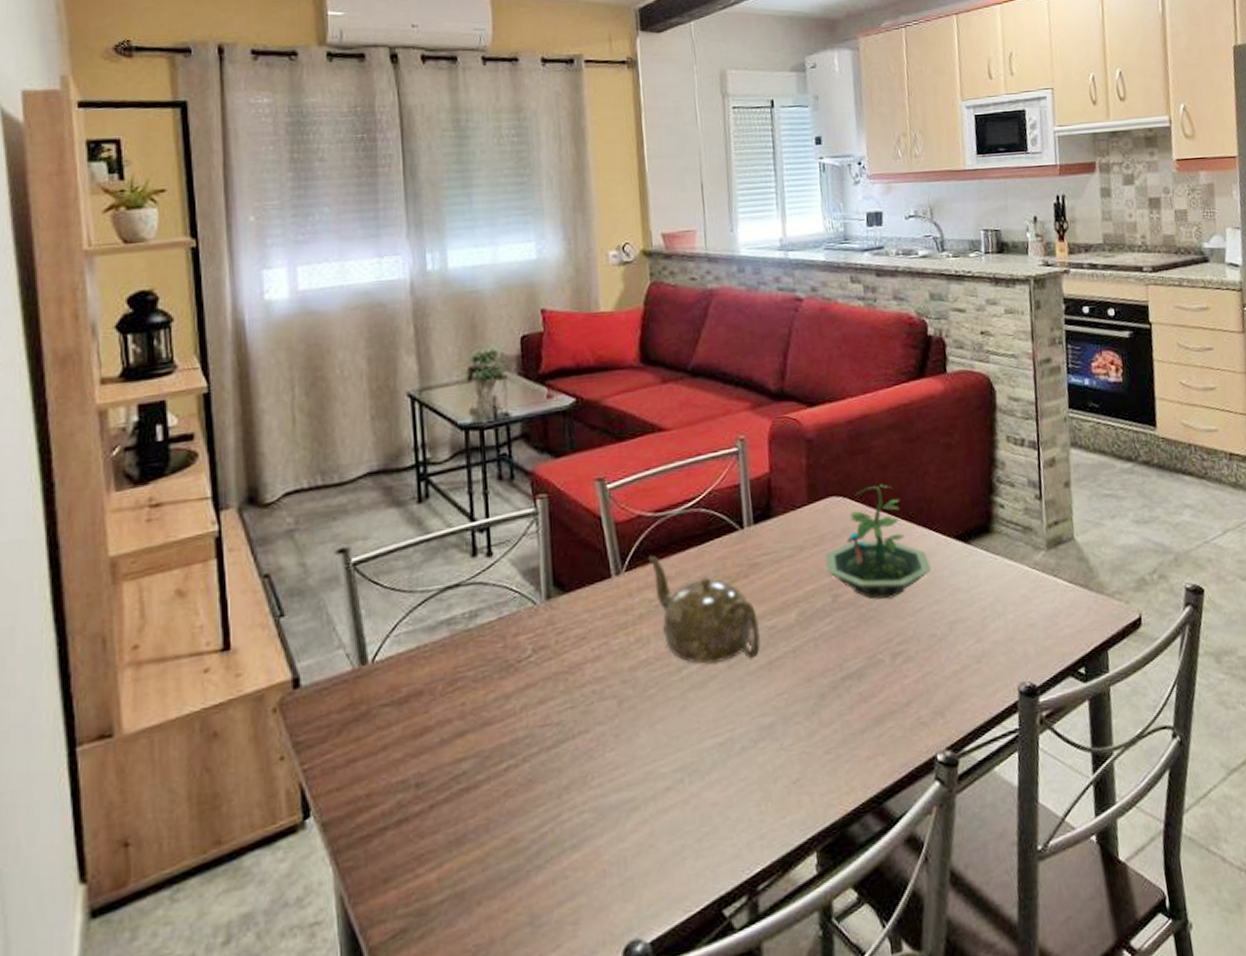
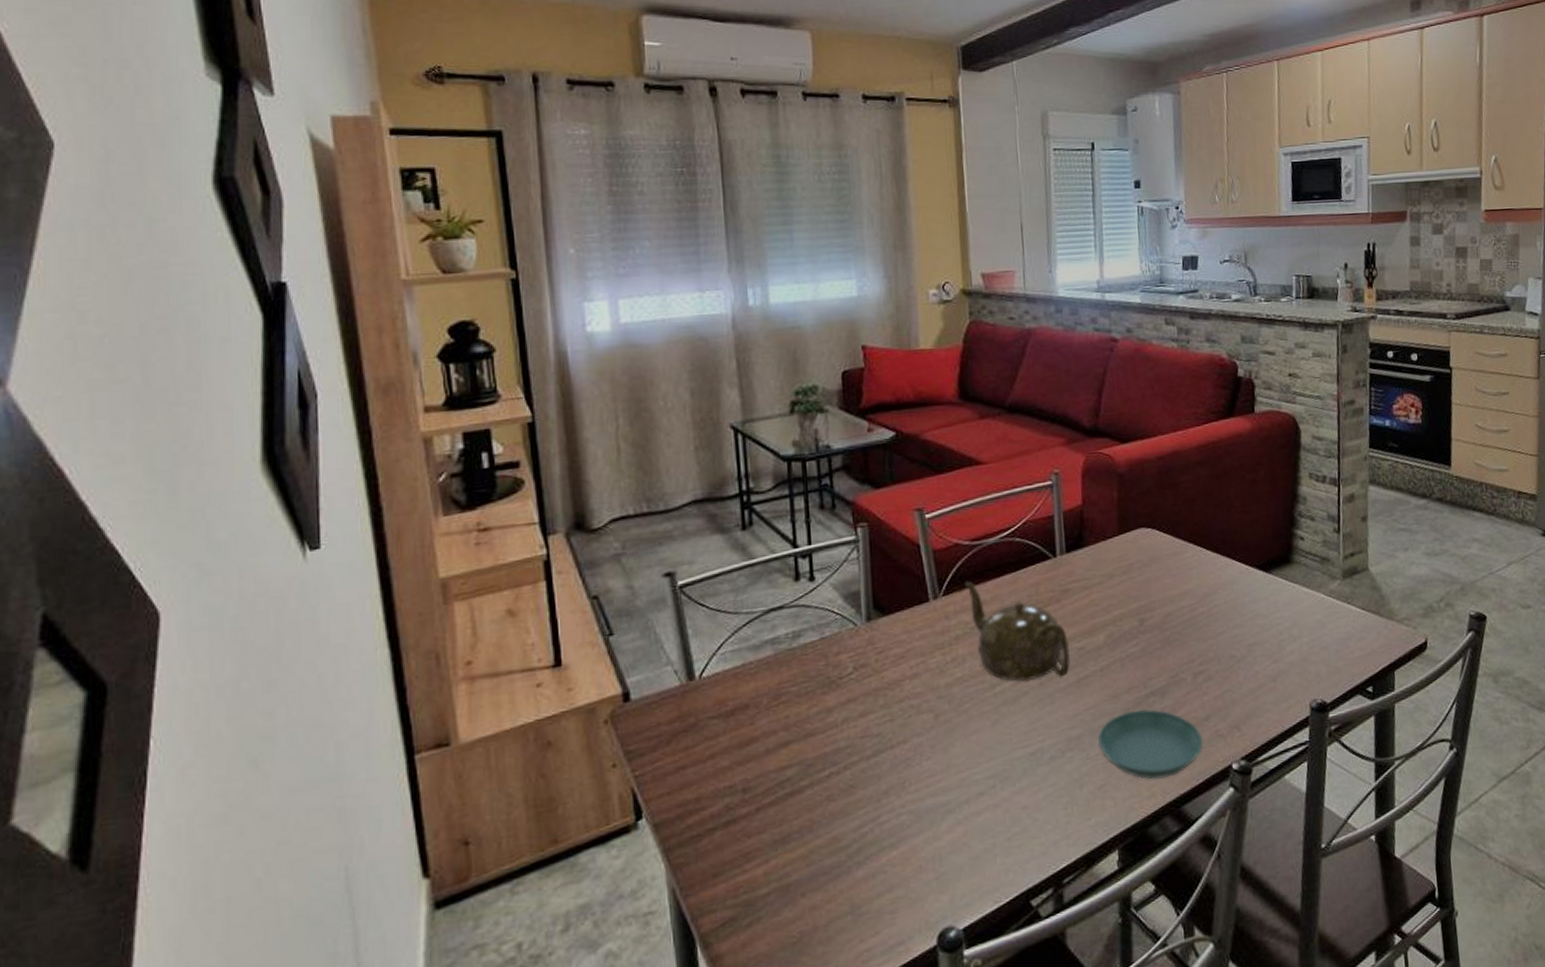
saucer: none [791,693,905,773] -> present [1097,708,1204,780]
terrarium: present [825,484,931,600] -> none [1134,516,1233,624]

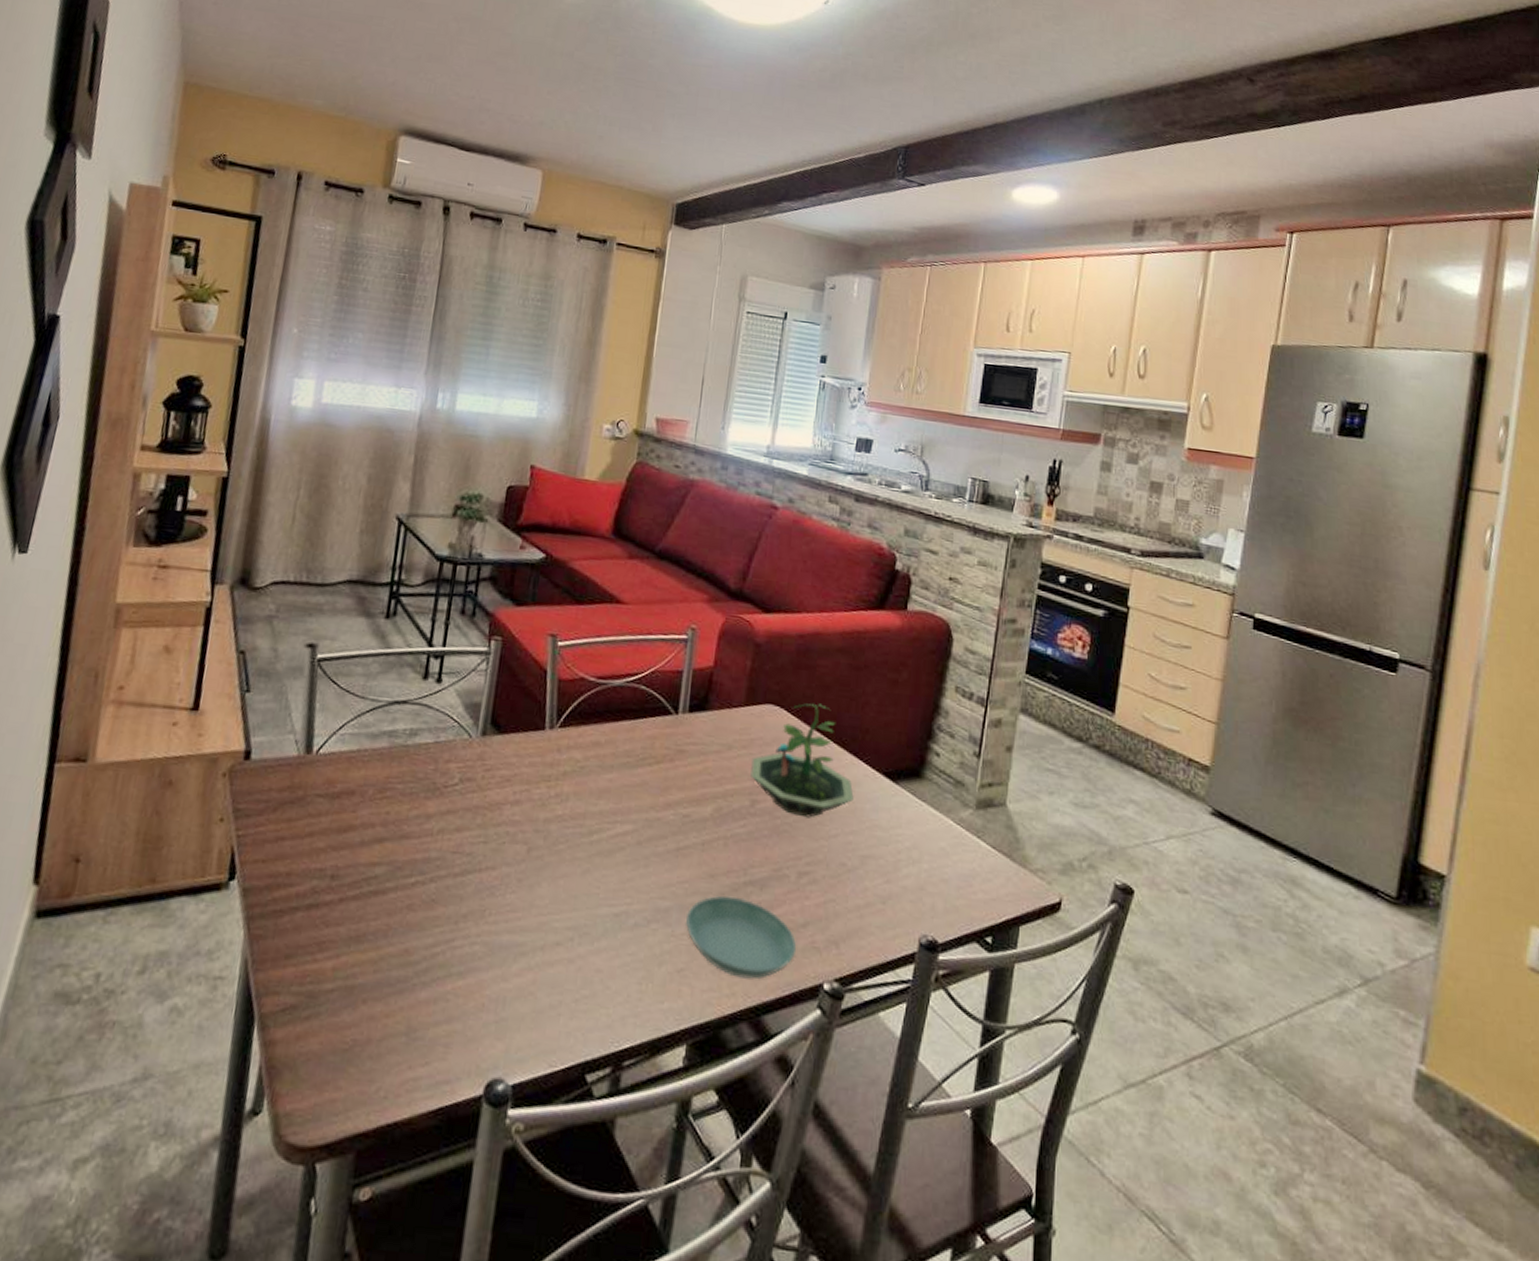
teapot: present [964,581,1070,682] -> none [582,718,675,841]
terrarium: none [1134,516,1233,624] -> present [750,703,854,818]

